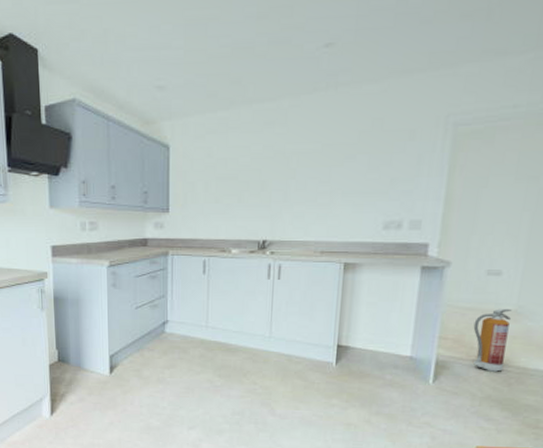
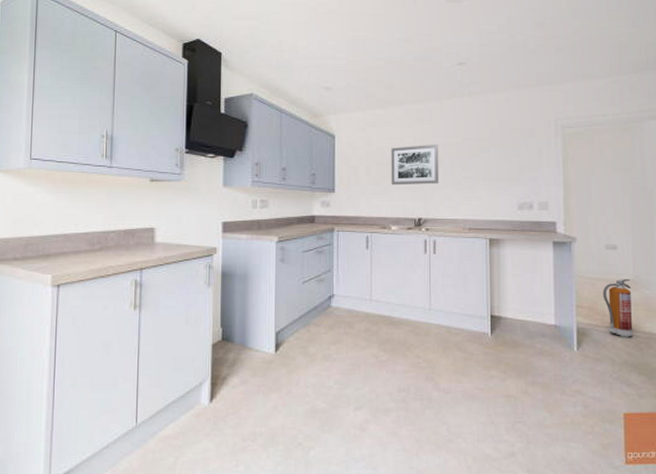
wall art: none [233,152,293,203] -> present [391,144,439,186]

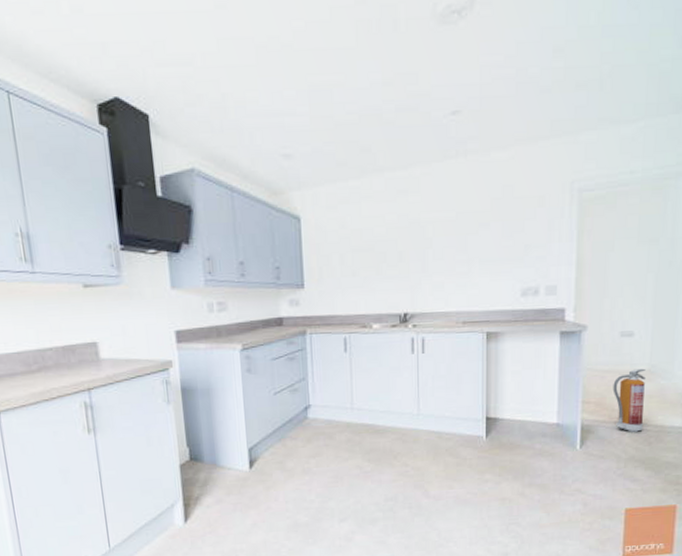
wall art: present [391,144,439,186] -> none [370,221,428,276]

